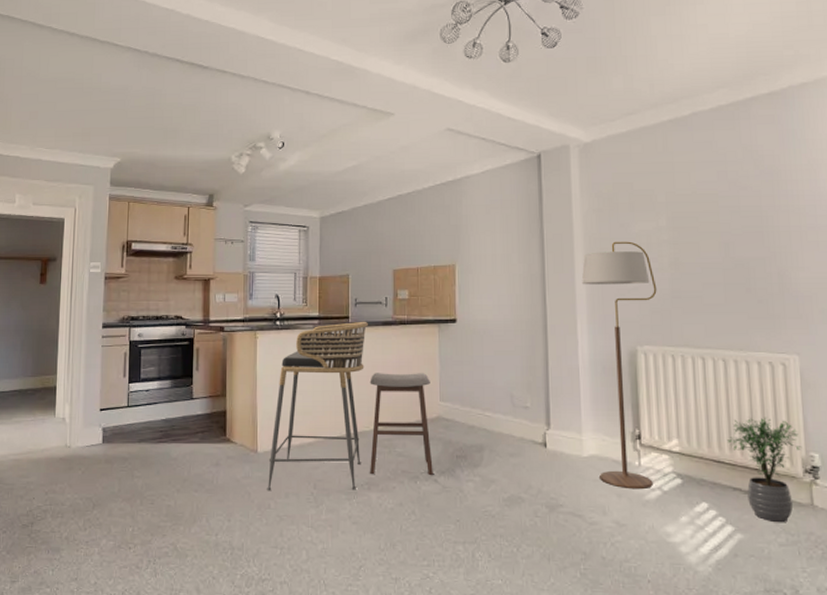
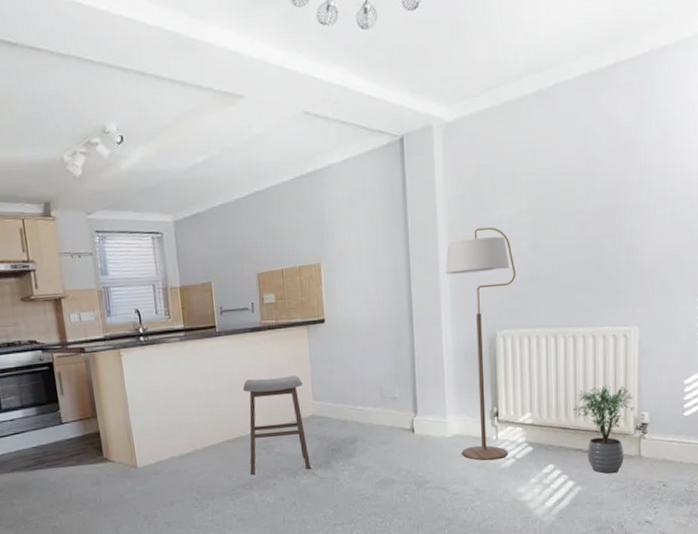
bar stool: present [267,321,368,491] -> none [150,329,241,502]

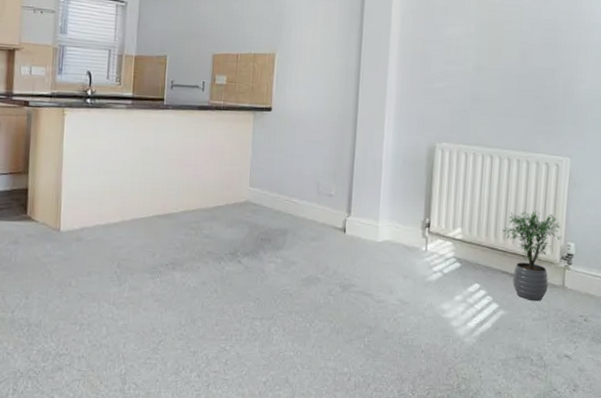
bar stool: present [242,375,311,475] -> none [176,156,242,256]
floor lamp: present [445,227,516,461] -> none [390,43,460,271]

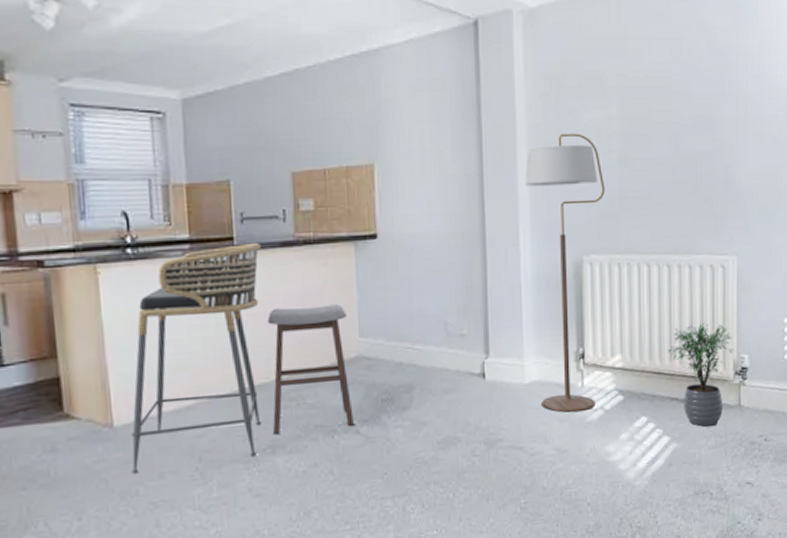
bar stool: none [68,104,183,270] -> present [132,242,261,474]
bar stool: none [176,156,242,256] -> present [267,304,354,434]
floor lamp: none [390,43,460,271] -> present [524,133,605,413]

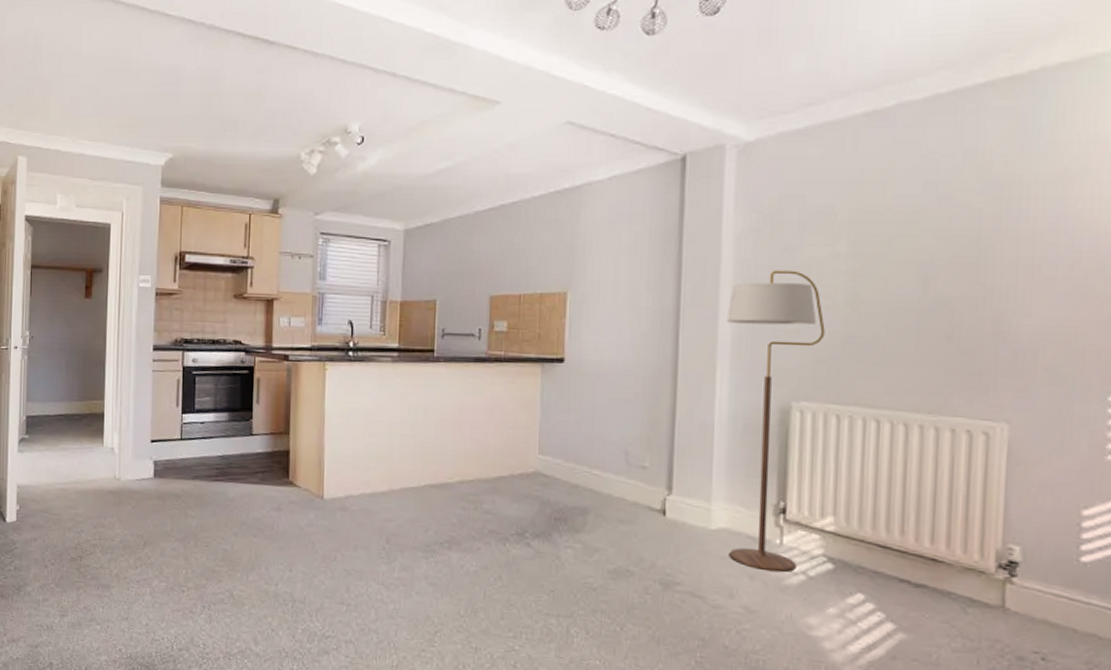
bar stool: present [132,242,261,474] -> none [333,355,457,549]
bar stool: present [267,304,354,434] -> none [452,417,528,538]
potted plant: present [667,322,734,427] -> none [897,497,999,624]

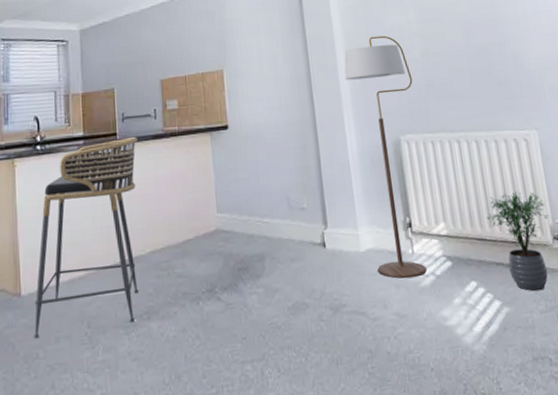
bar stool: none [333,355,457,549] -> present [34,136,139,339]
potted plant: none [897,497,999,624] -> present [486,191,549,291]

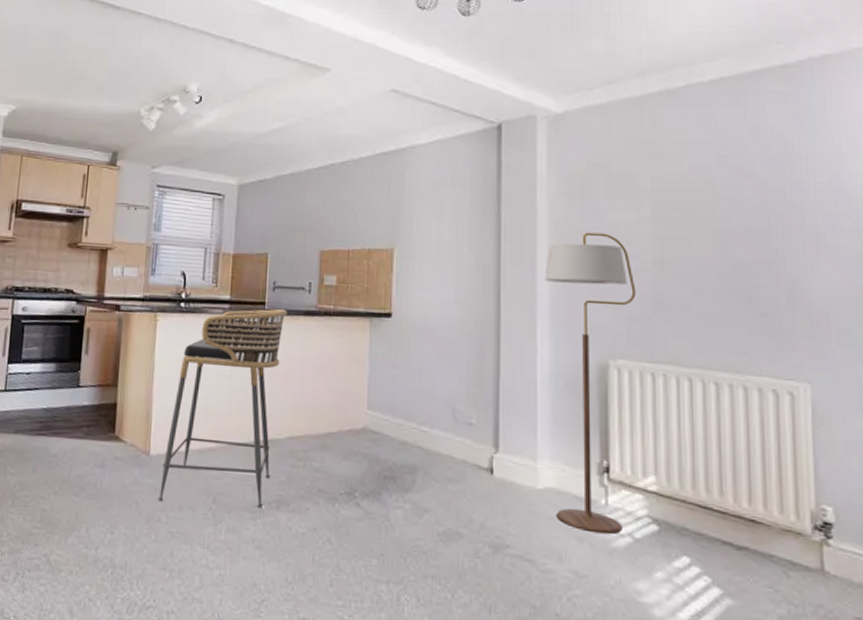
potted plant: present [486,191,549,291] -> none [716,456,812,589]

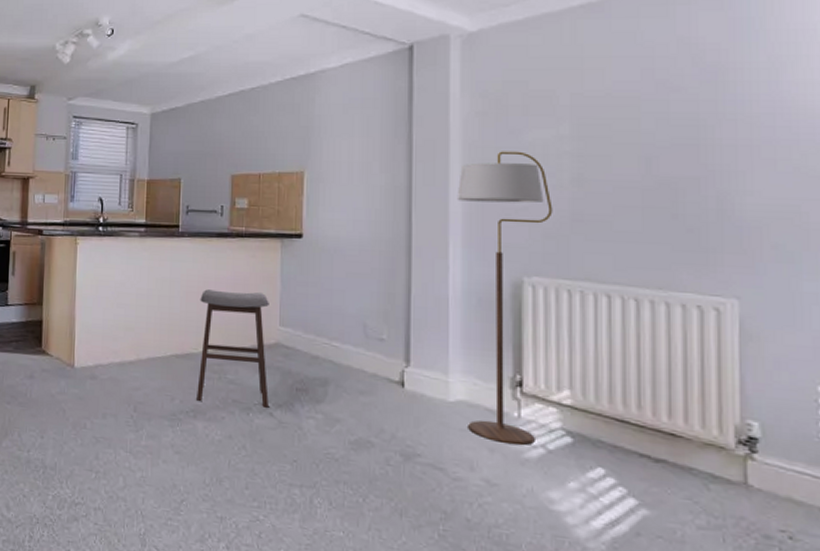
bar stool: present [158,308,287,509] -> none [83,231,200,417]
bar stool: none [280,370,357,497] -> present [197,289,269,408]

